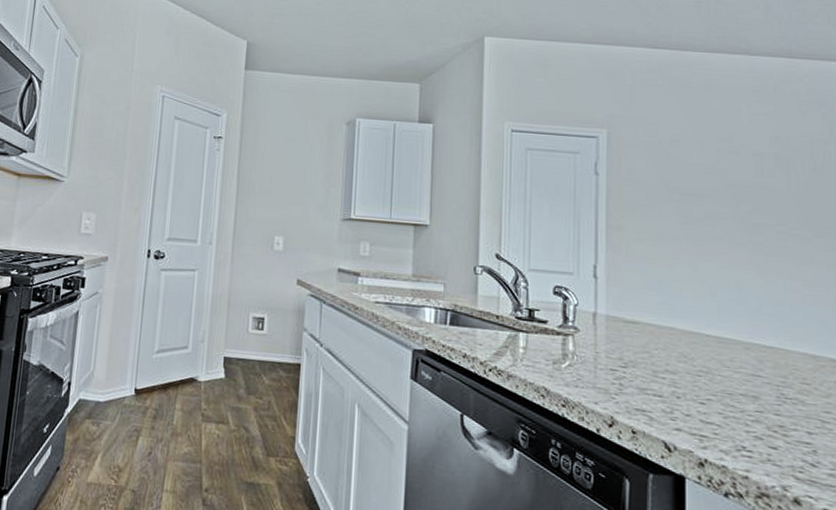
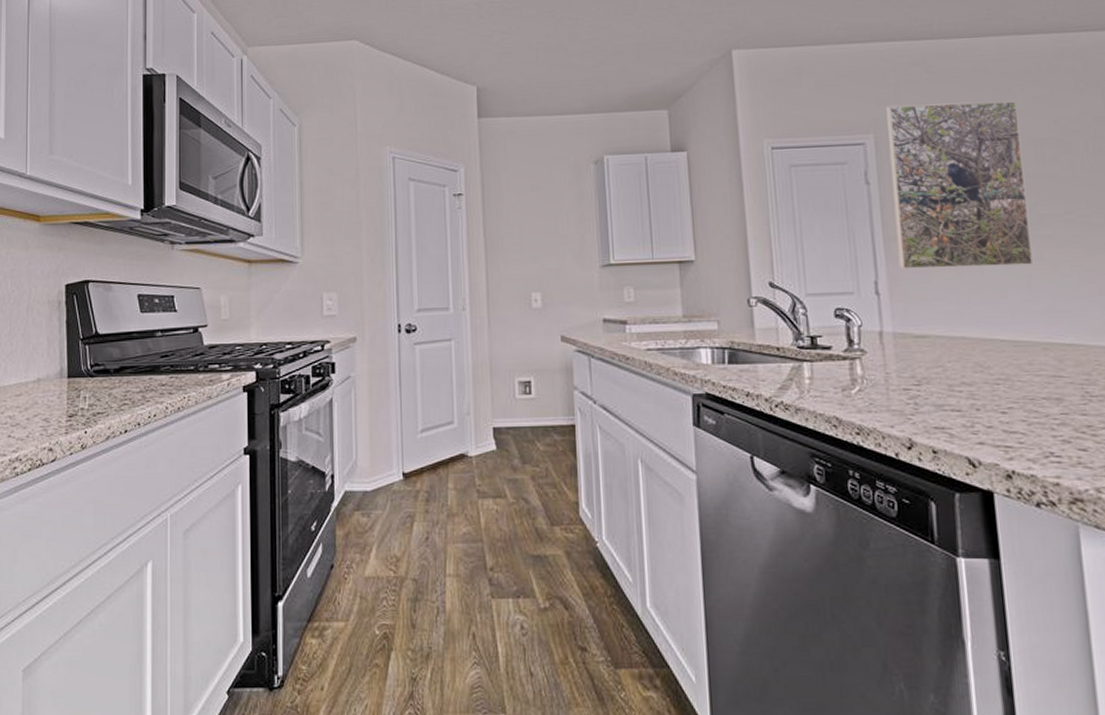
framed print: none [618,105,744,268] -> present [886,101,1034,270]

